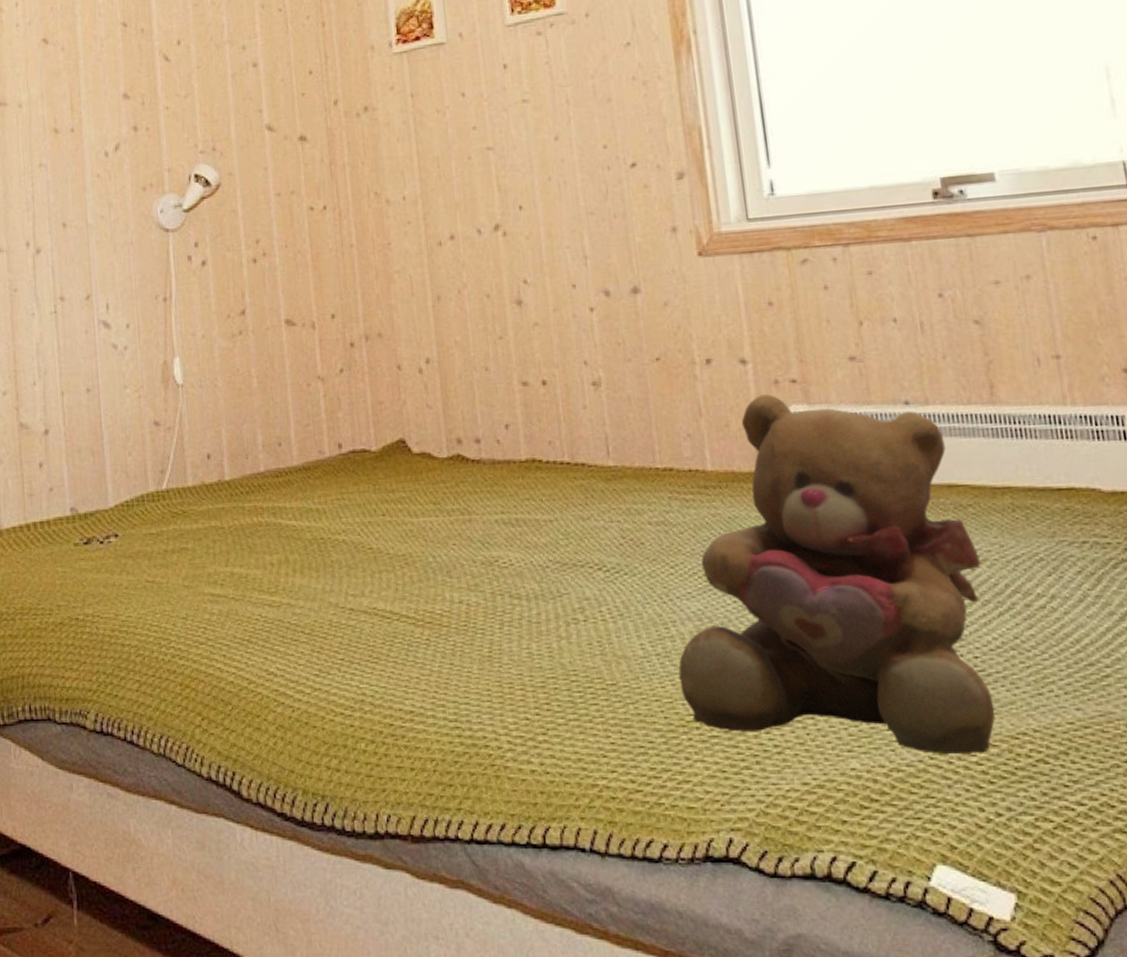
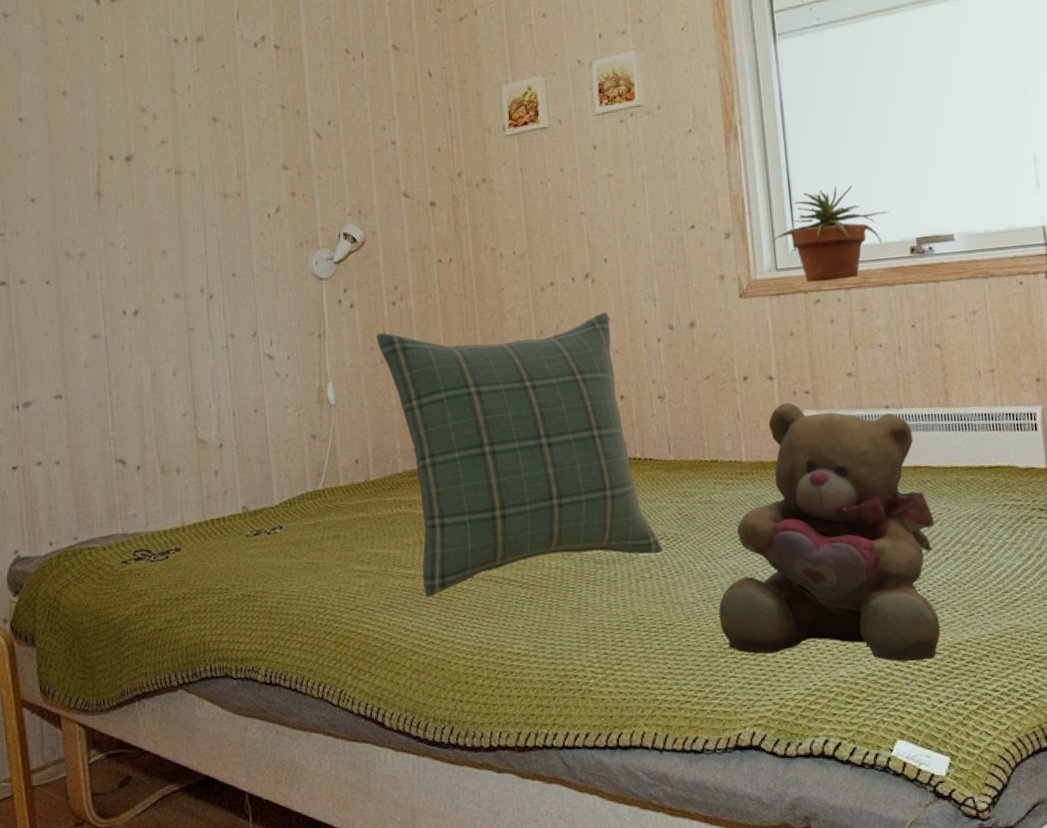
pillow: none [233,274,601,633] -> present [376,312,663,598]
potted plant: none [740,110,902,236] -> present [772,185,889,282]

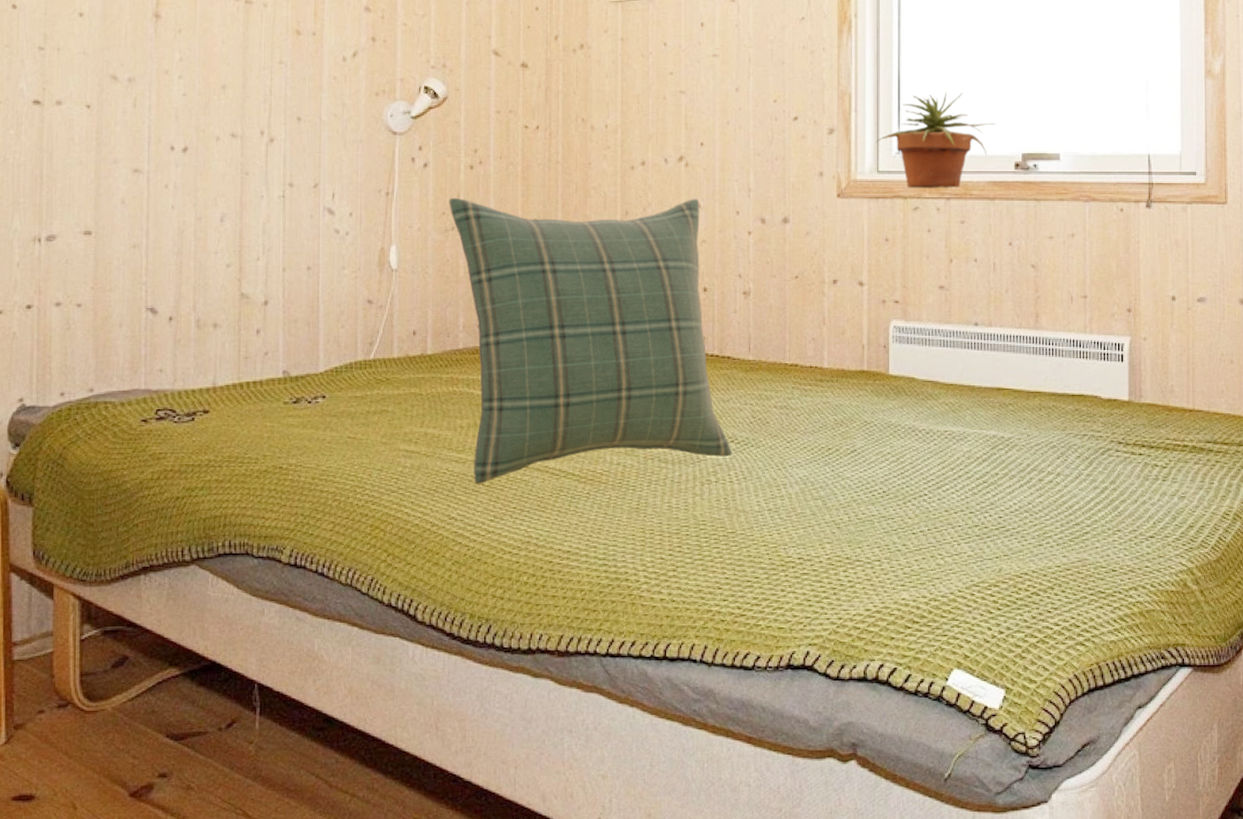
teddy bear: present [719,402,941,662] -> none [784,311,1012,589]

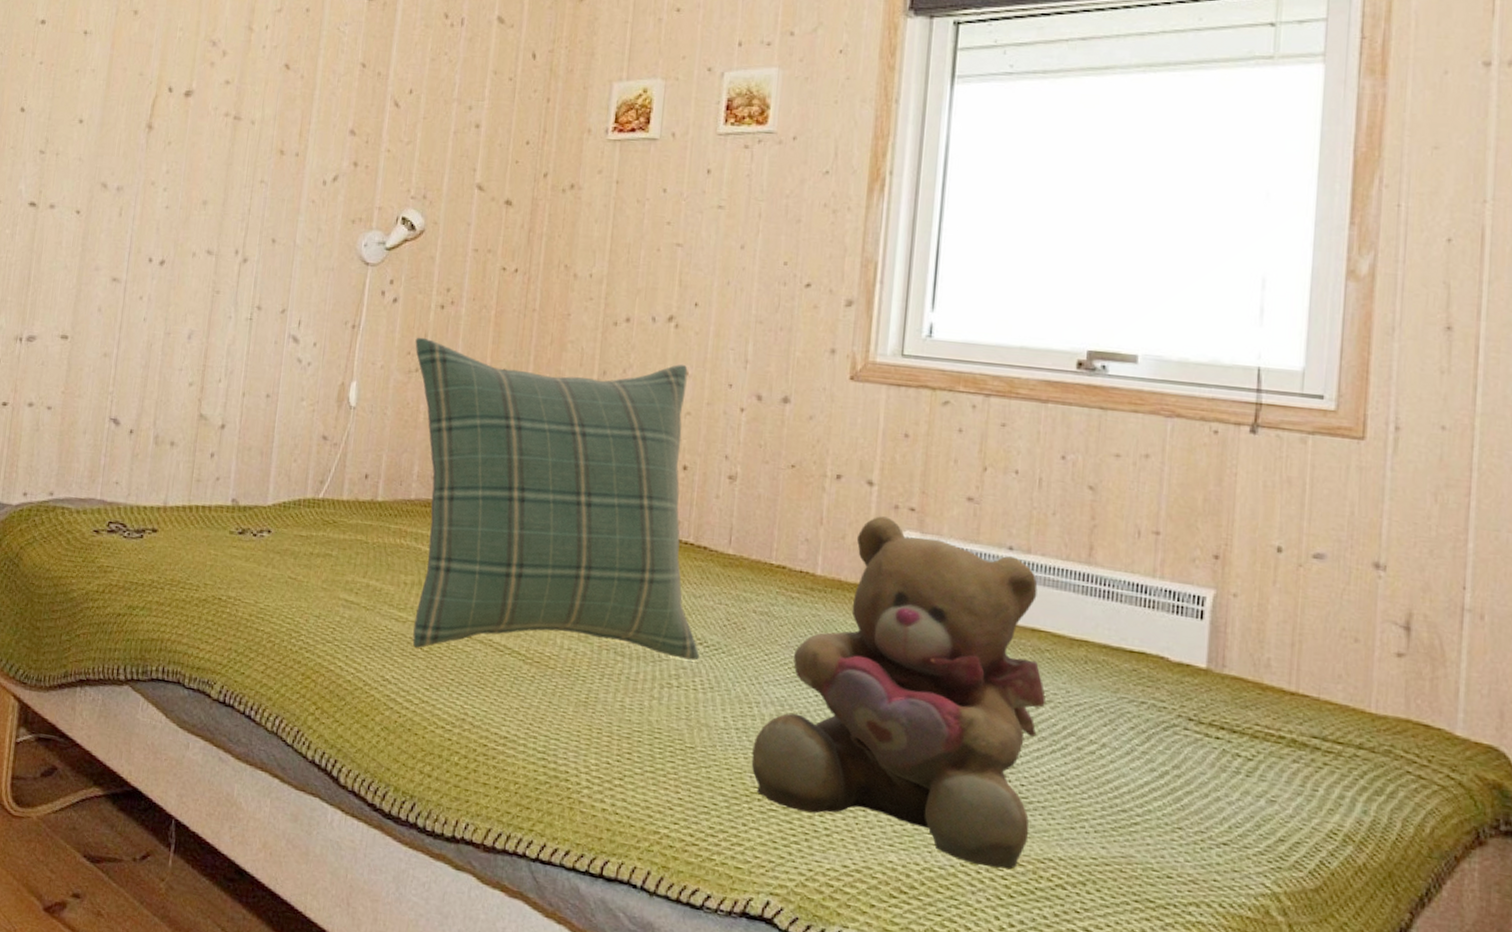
teddy bear: none [784,311,1012,589] -> present [751,516,1046,870]
potted plant: present [876,91,998,188] -> none [903,269,1059,384]

